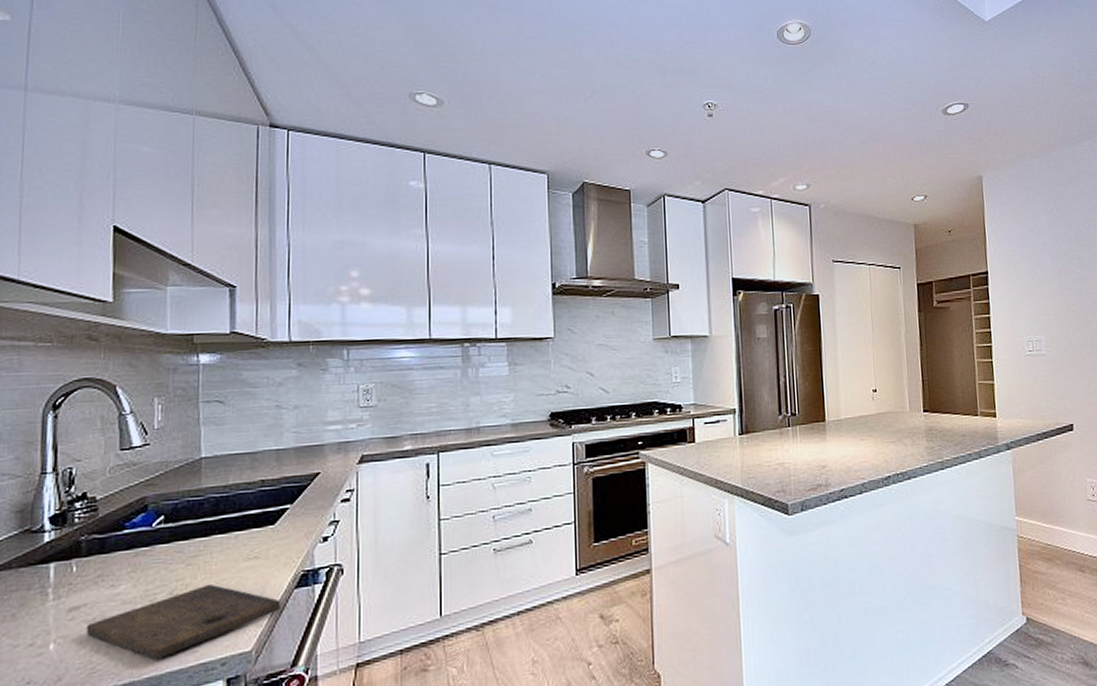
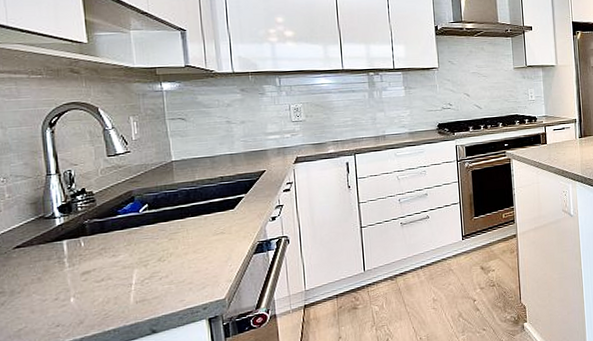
cutting board: present [85,583,281,659] -> none [97,252,244,307]

